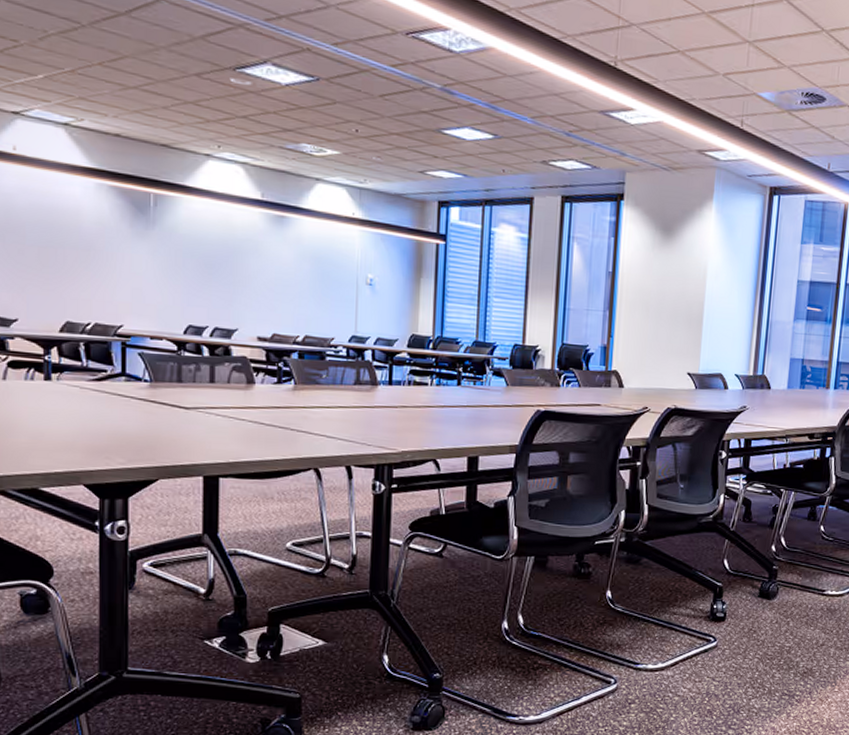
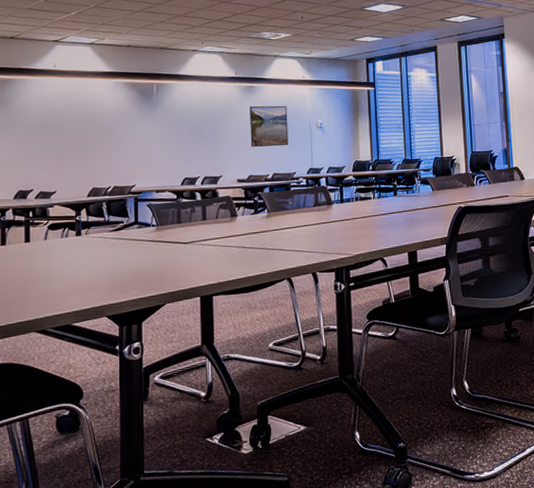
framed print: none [277,242,329,302] -> present [249,105,289,147]

